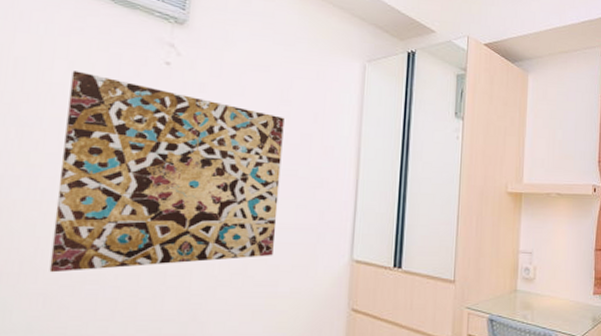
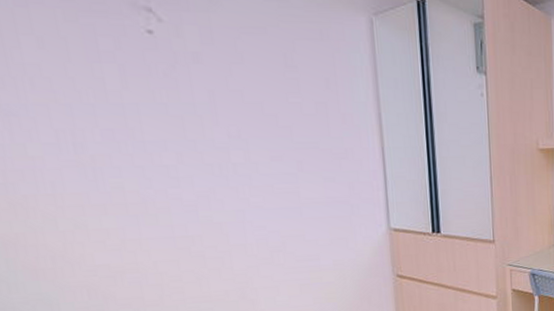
wall art: present [49,71,284,273] -> none [43,48,309,265]

